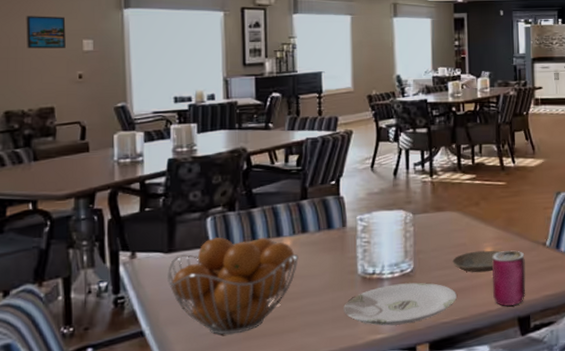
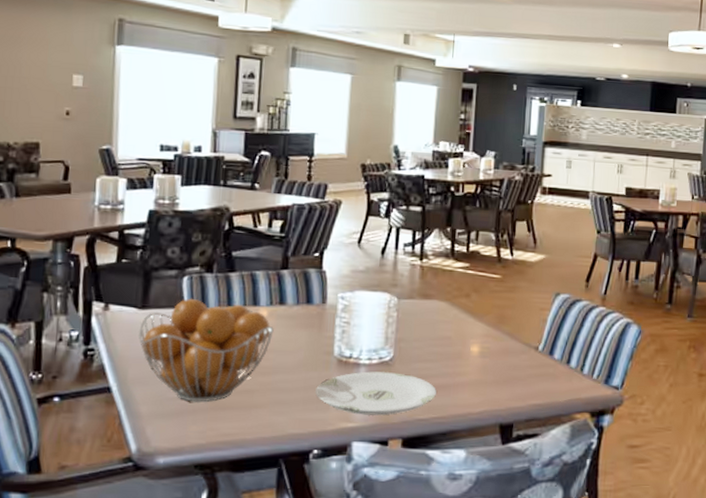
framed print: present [26,16,66,49] -> none [17,44,58,81]
plate: present [452,250,501,273] -> none [435,346,488,371]
can: present [492,250,526,306] -> none [475,350,514,411]

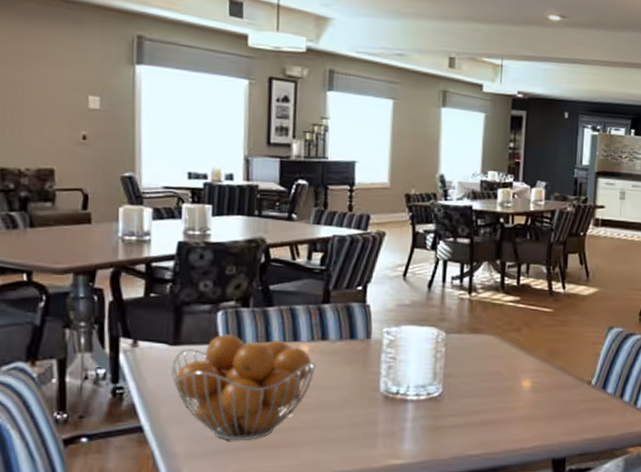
plate: present [316,371,436,416] -> none [361,407,487,452]

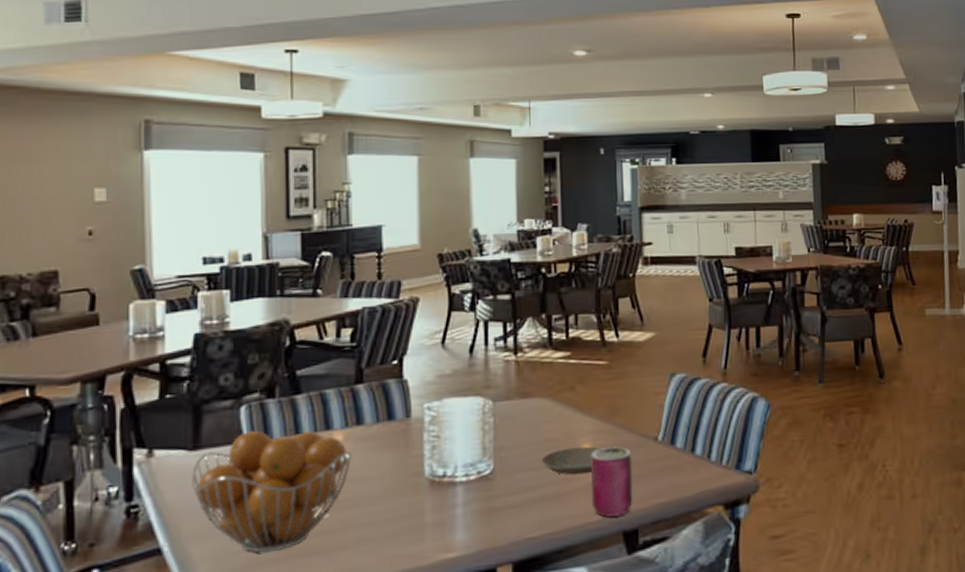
plate: none [485,381,540,406] -> present [541,446,602,475]
can: none [527,385,567,445] -> present [591,446,633,517]

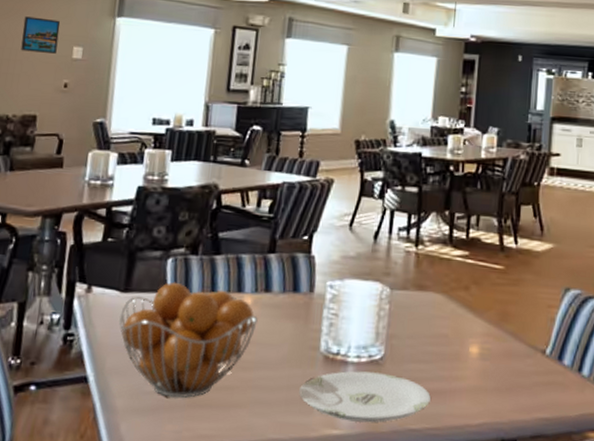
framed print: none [26,159,74,200] -> present [20,16,61,54]
plate: none [407,487,547,542] -> present [299,371,431,423]
plate: present [541,446,602,475] -> none [430,346,489,376]
can: present [591,446,633,517] -> none [474,352,518,424]

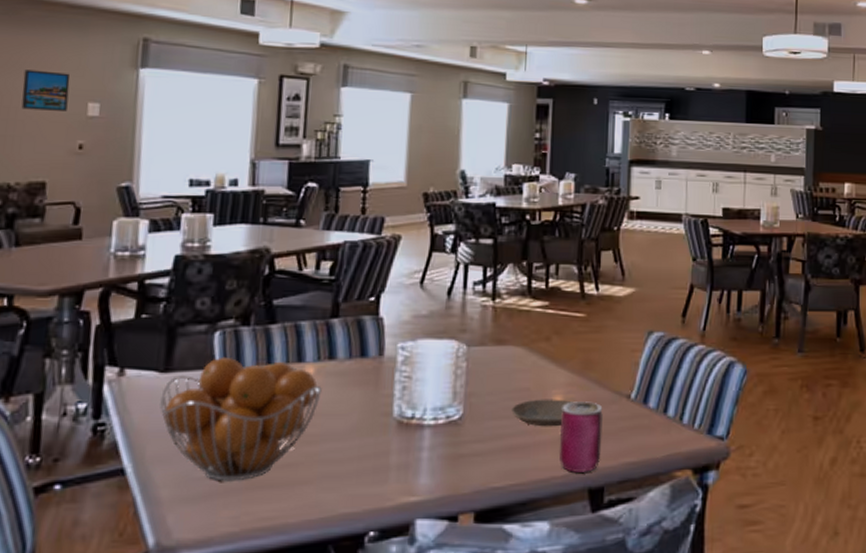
plate: present [299,371,431,423] -> none [372,433,514,486]
plate: none [430,346,489,376] -> present [511,399,573,427]
can: none [474,352,518,424] -> present [559,402,603,472]

